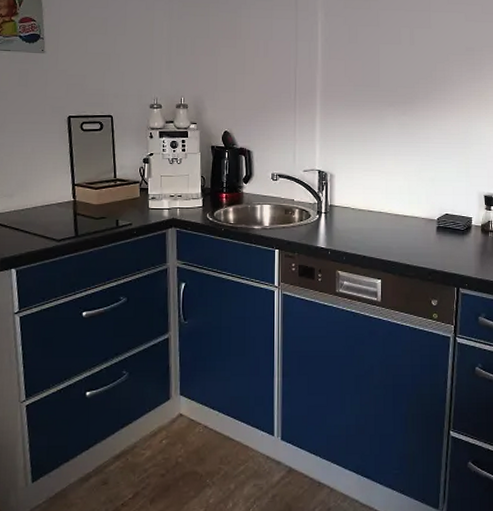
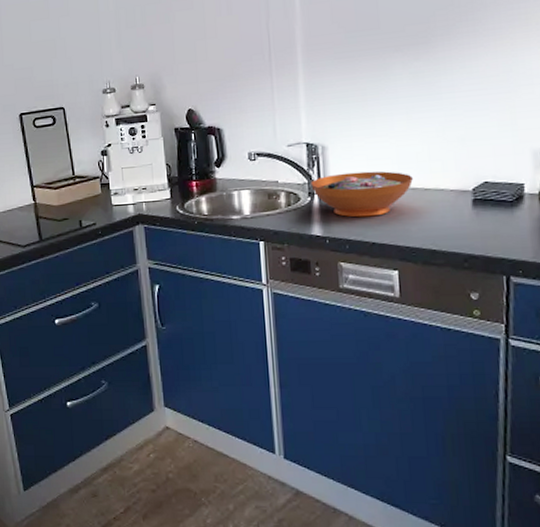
decorative bowl: none [320,198,396,235] -> present [310,171,413,218]

